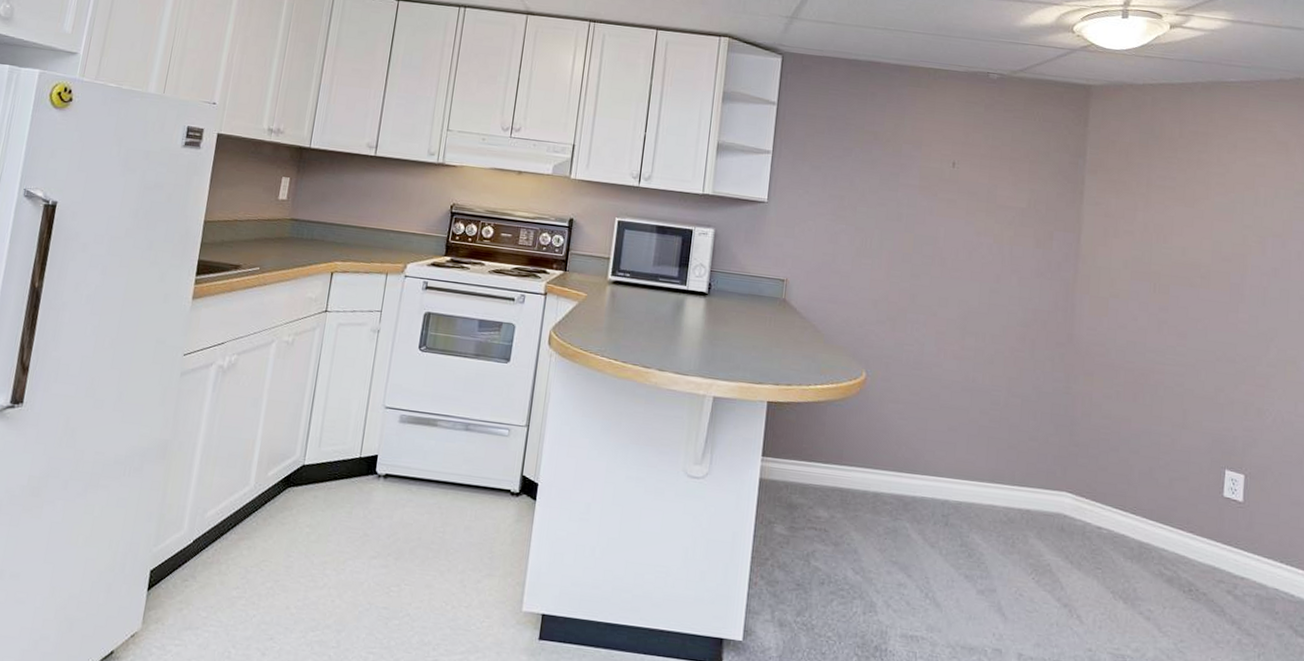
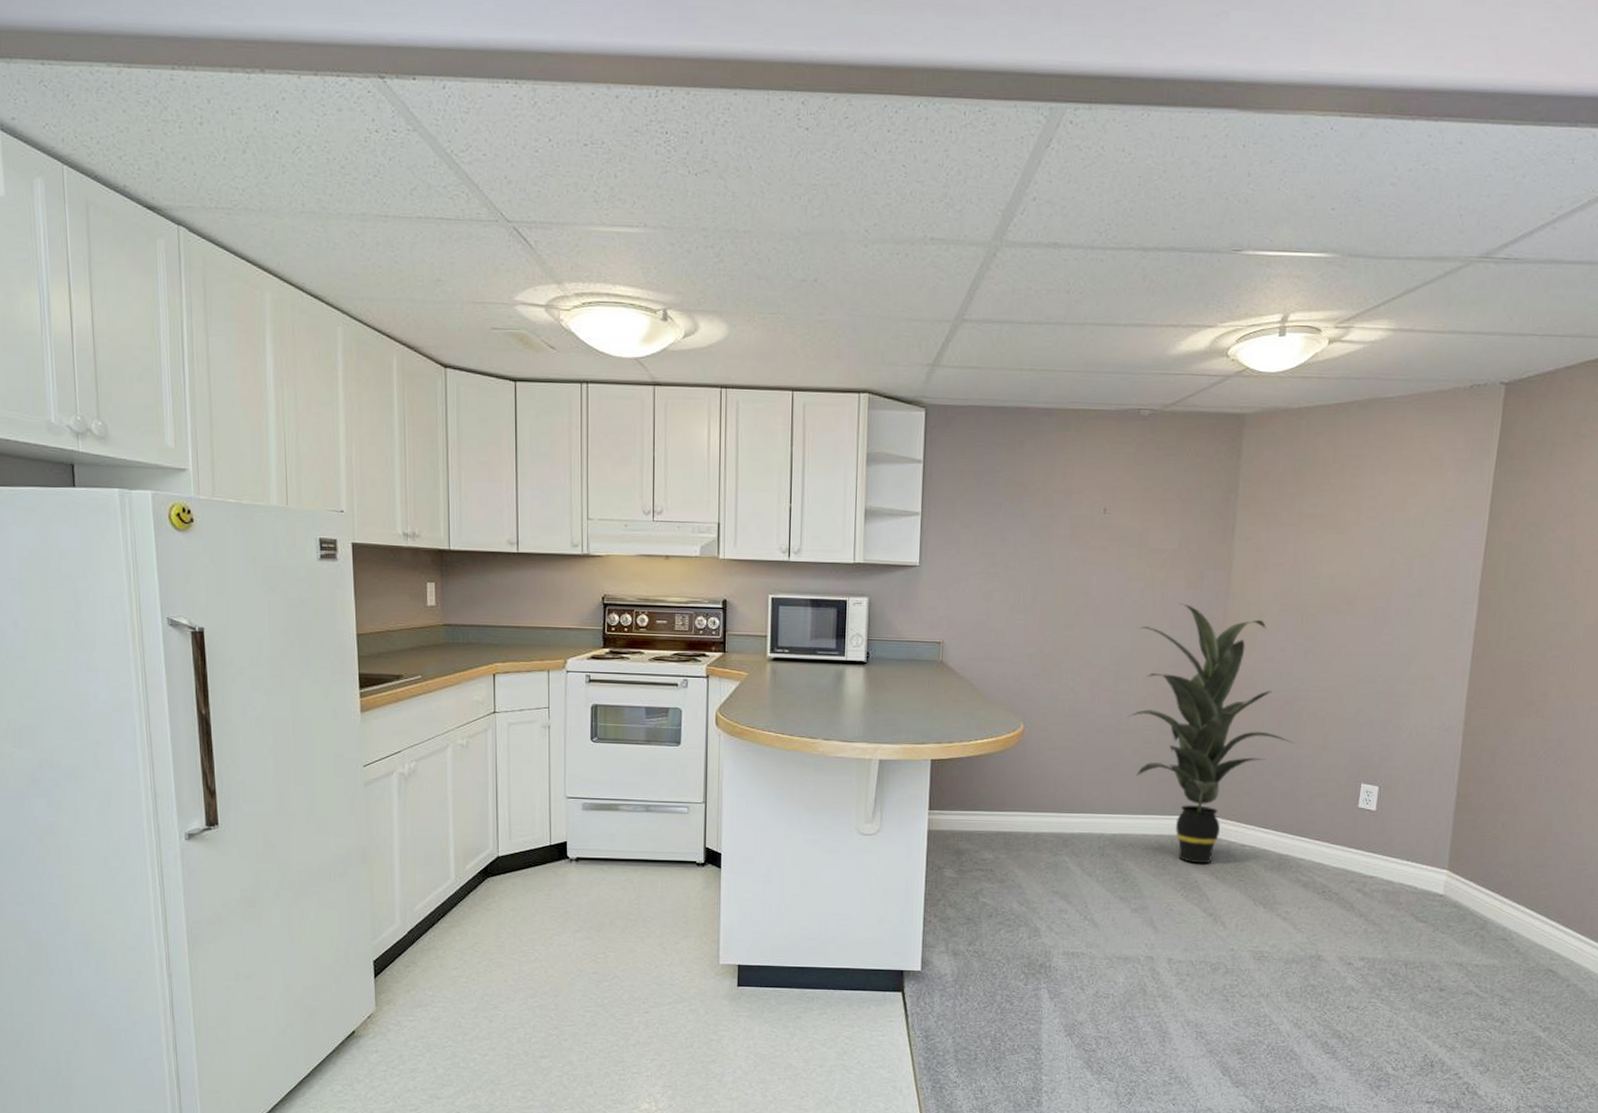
indoor plant: none [975,261,1152,545] -> present [1128,603,1295,864]

